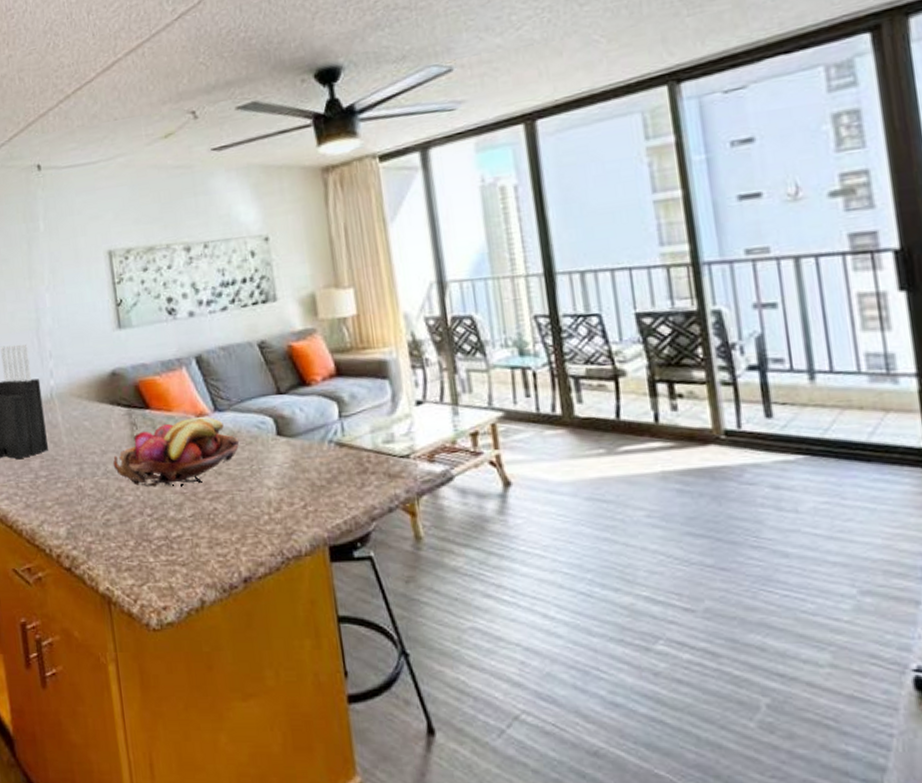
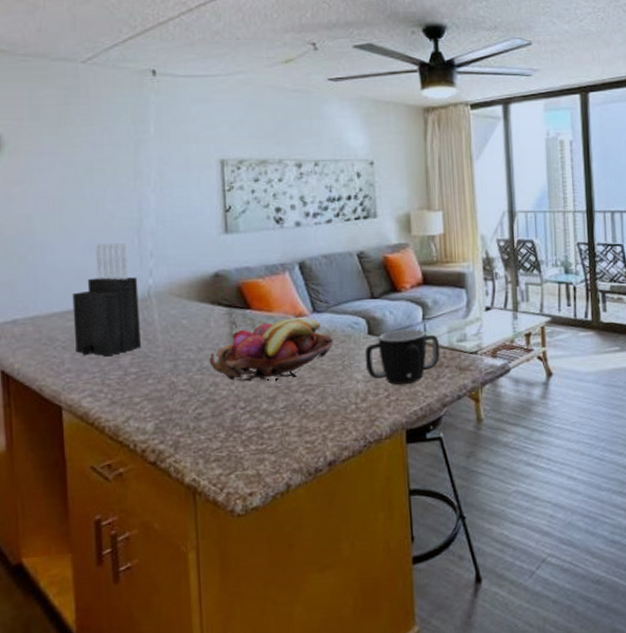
mug: none [274,428,363,494] -> present [364,328,440,386]

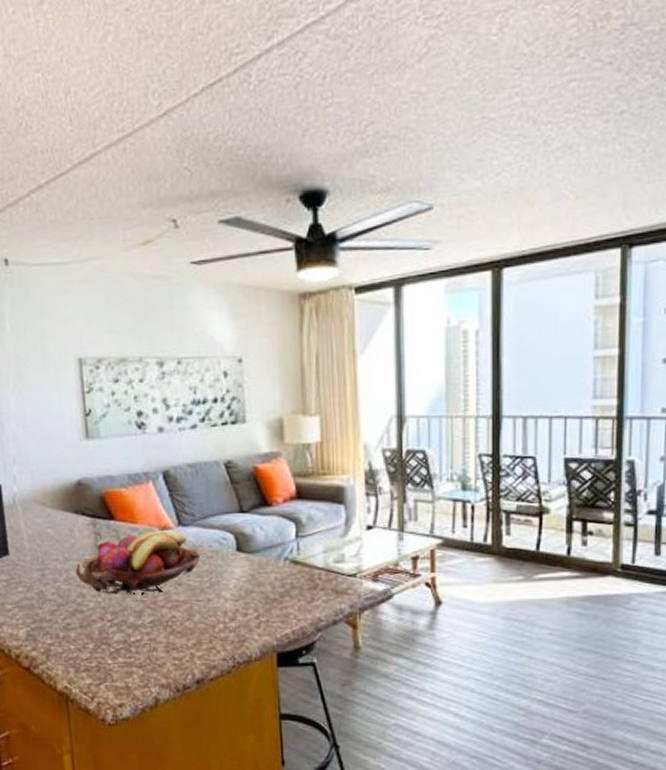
mug: present [364,328,440,386] -> none [233,546,314,606]

